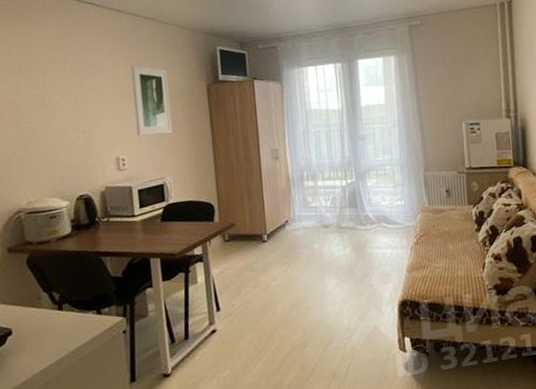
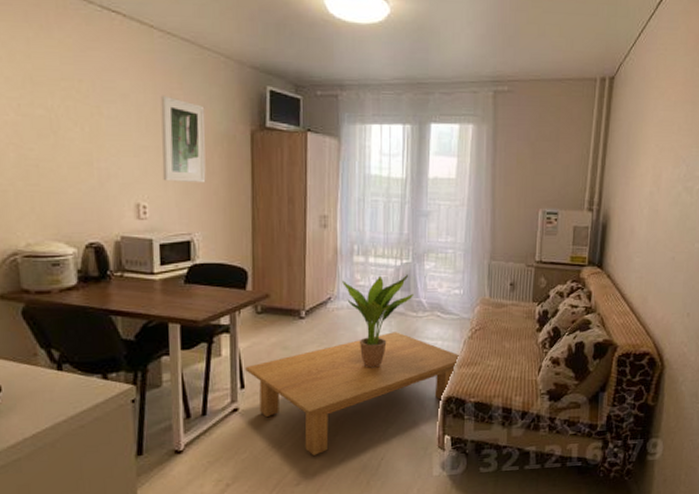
coffee table: none [219,245,411,368] -> present [245,332,462,456]
potted plant: none [296,193,360,281] -> present [342,275,413,368]

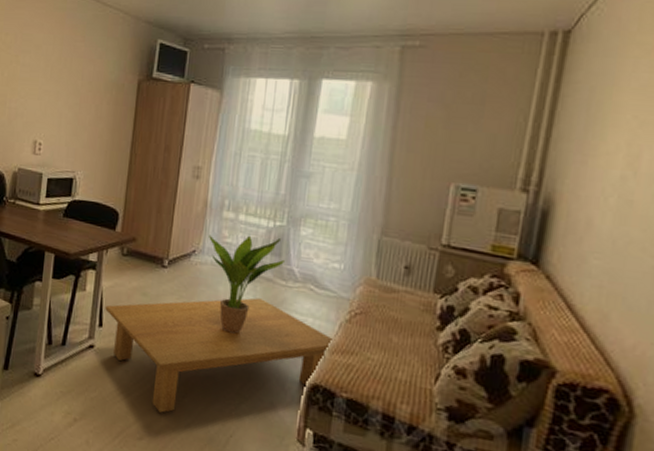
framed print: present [160,95,206,183] -> none [58,46,101,127]

